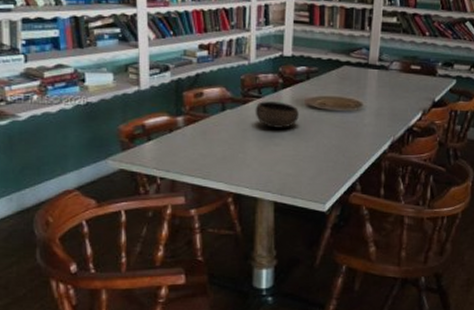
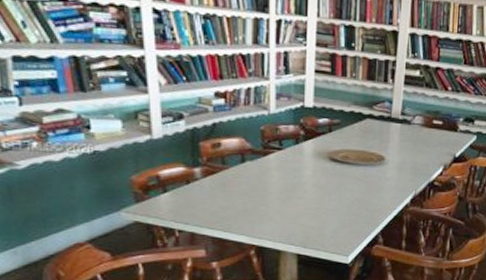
bowl: present [255,100,299,128] -> none [276,152,321,181]

